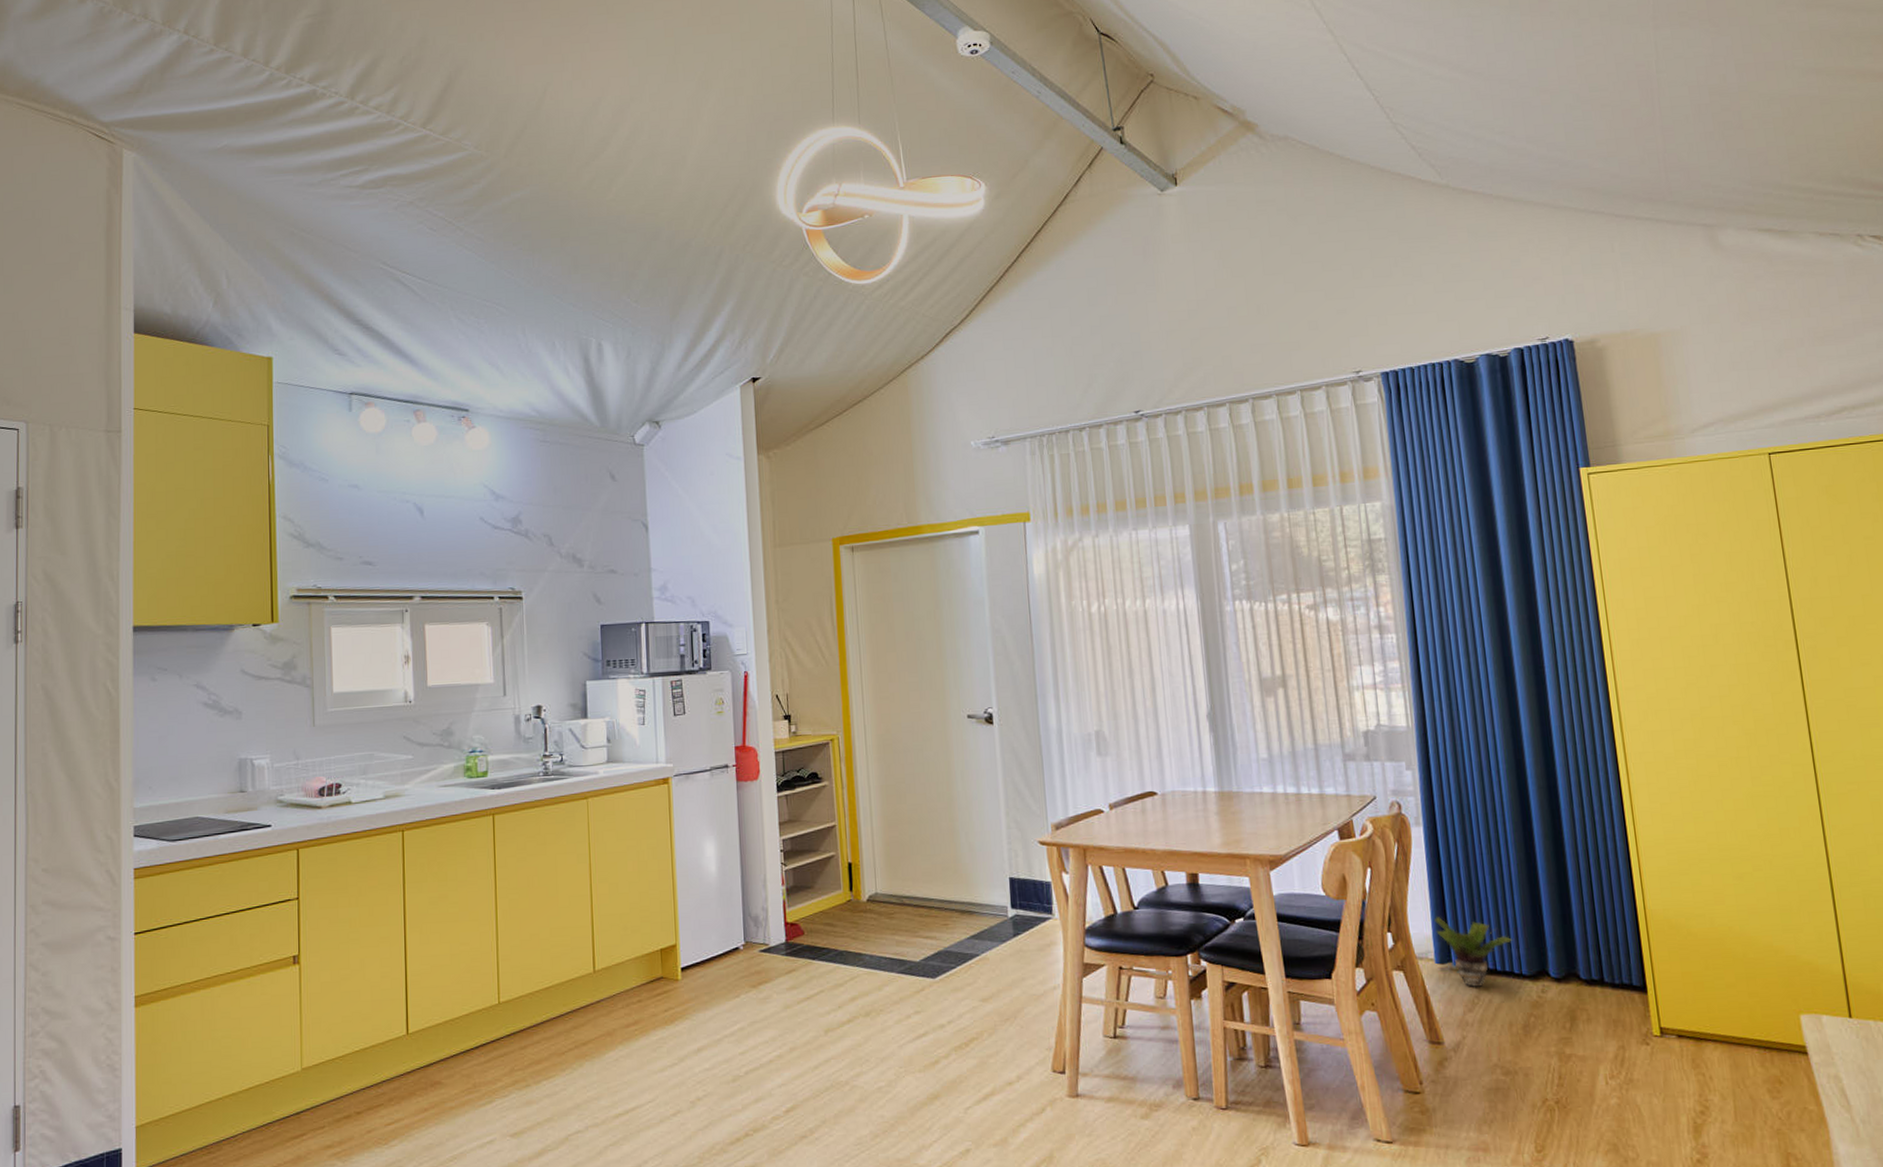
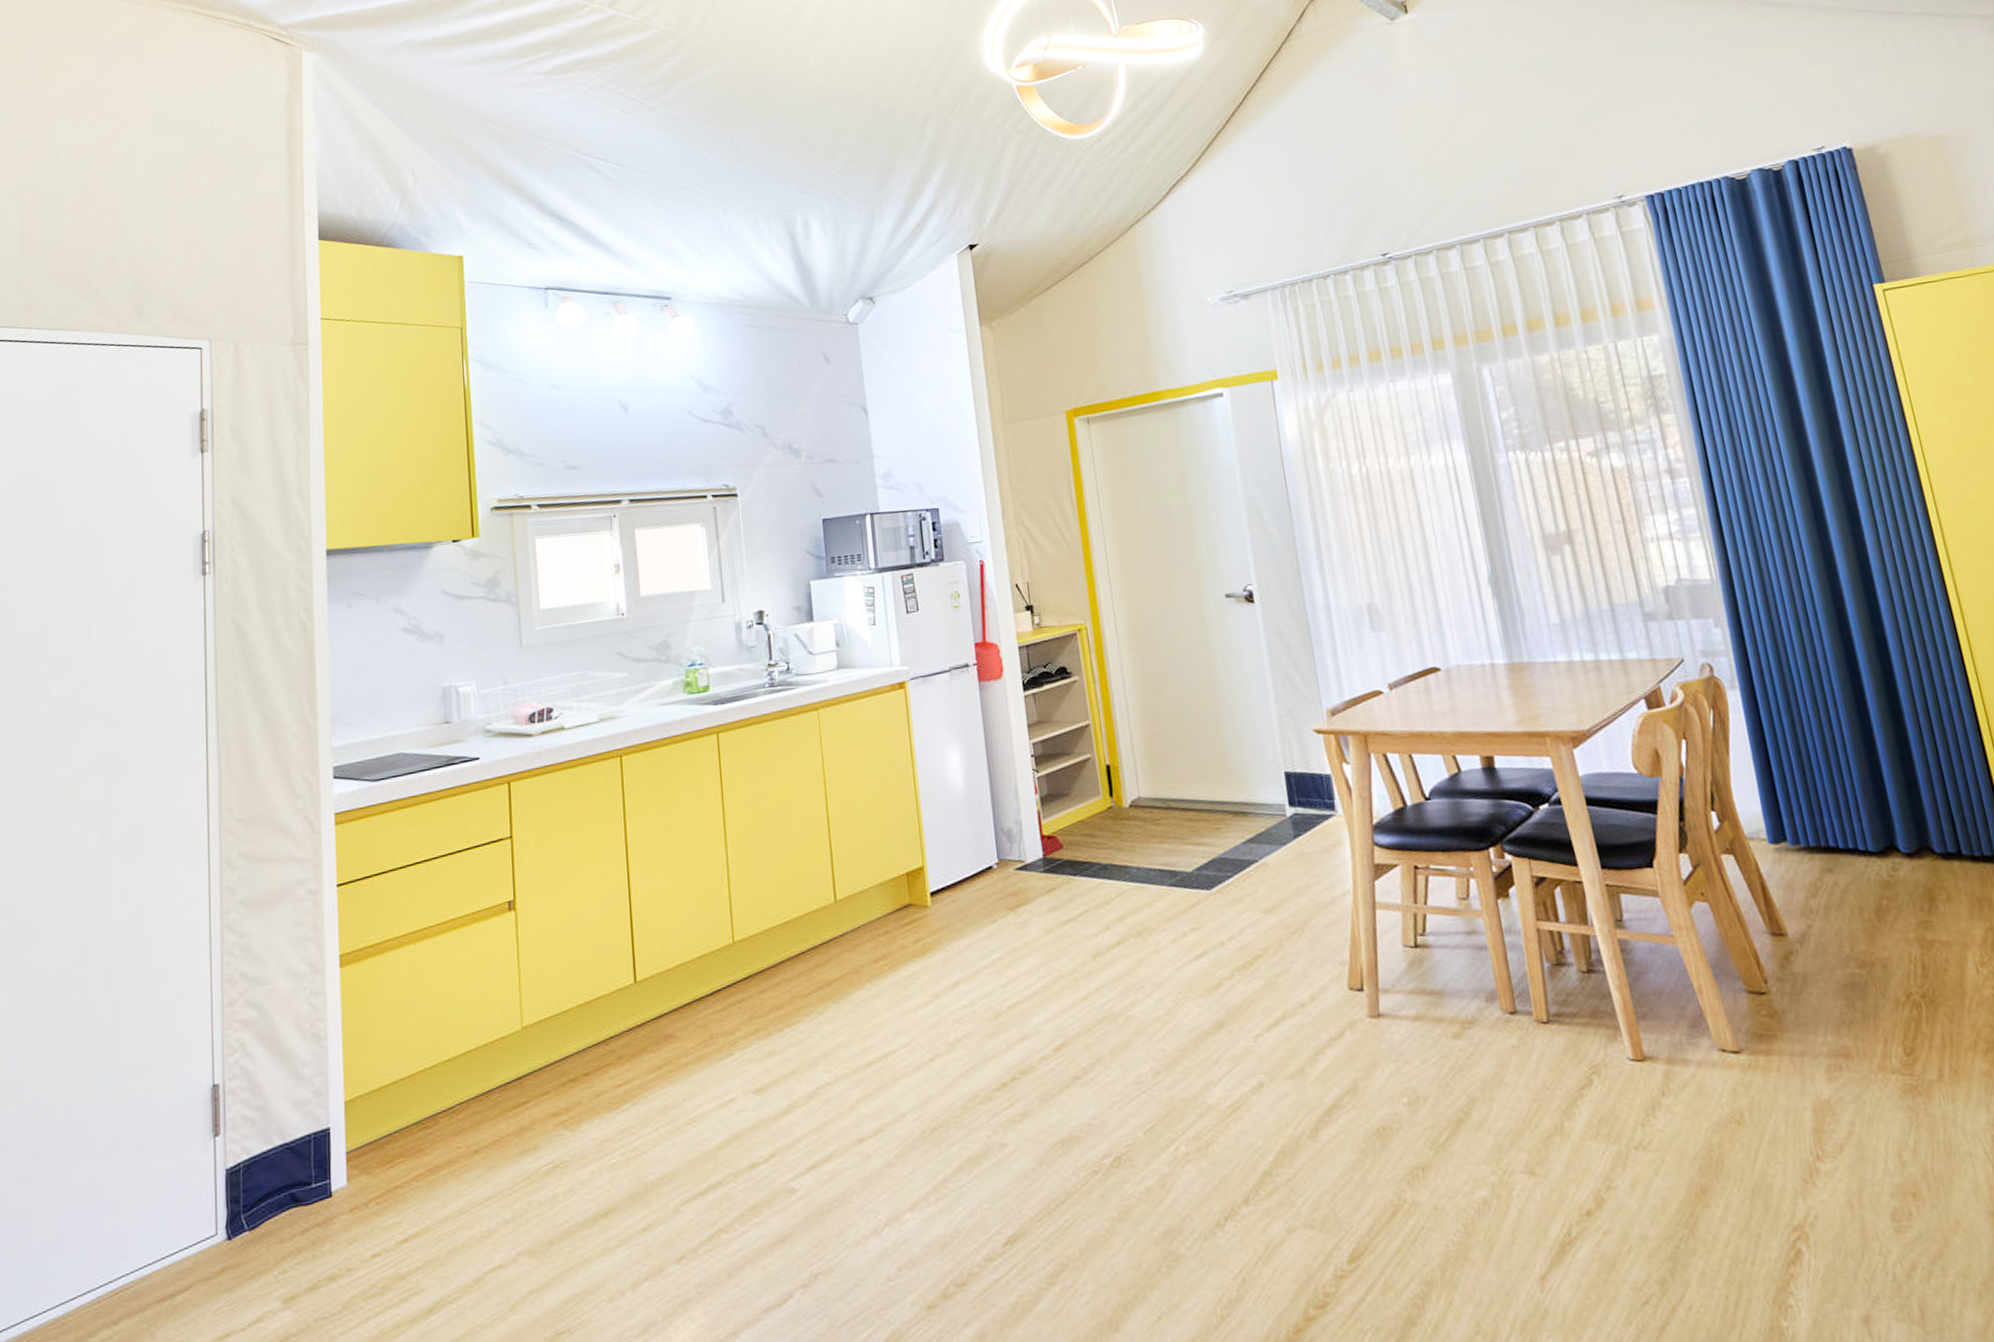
potted plant: present [1433,916,1513,987] -> none [1761,789,1854,869]

